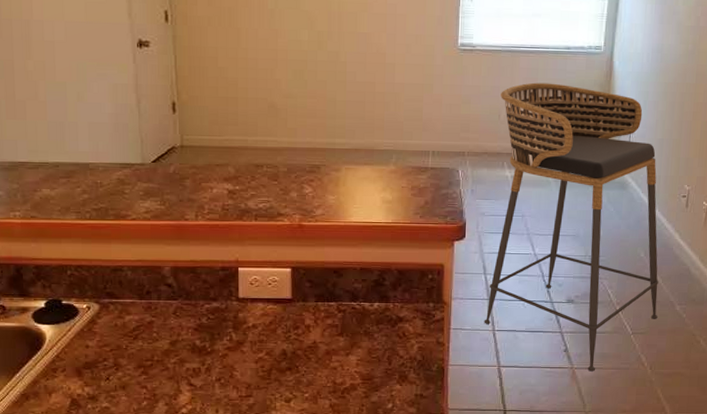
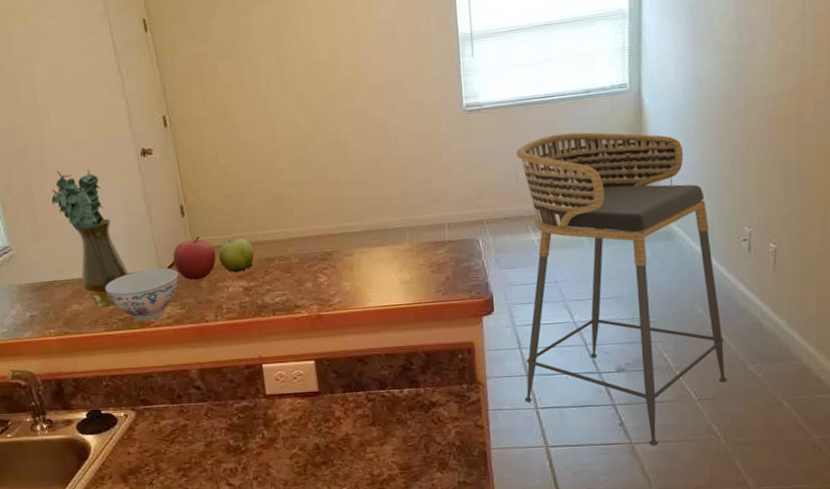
vase: none [34,49,109,194] -> present [51,170,129,306]
bowl: none [82,161,162,213] -> present [105,268,179,321]
fruit: none [159,134,204,178] -> present [173,236,216,280]
fruit: none [206,140,243,175] -> present [218,238,255,273]

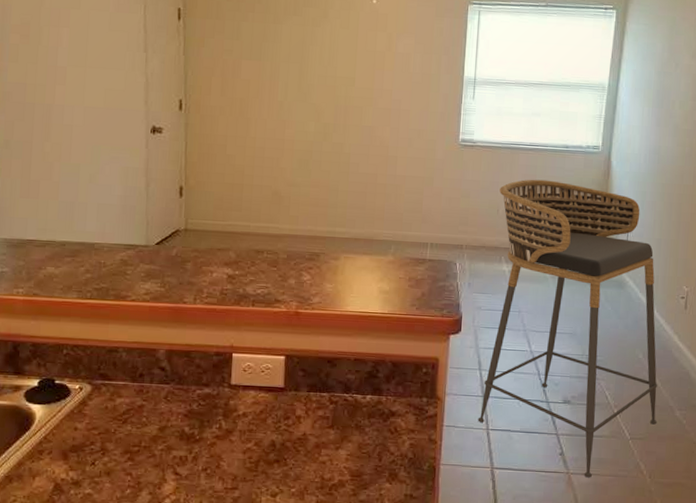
vase: present [51,170,129,306] -> none [50,132,114,273]
bowl: present [105,268,179,321] -> none [86,243,165,294]
fruit: present [173,236,216,280] -> none [163,218,207,261]
fruit: present [218,238,255,273] -> none [208,225,245,260]

